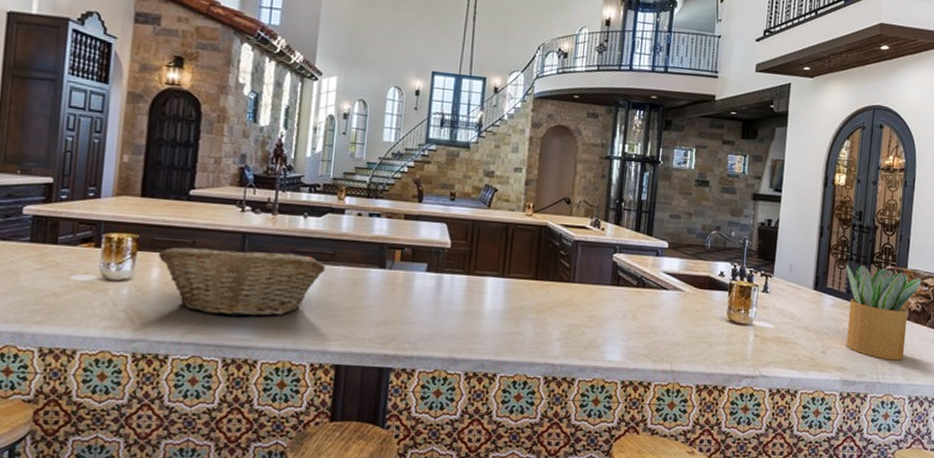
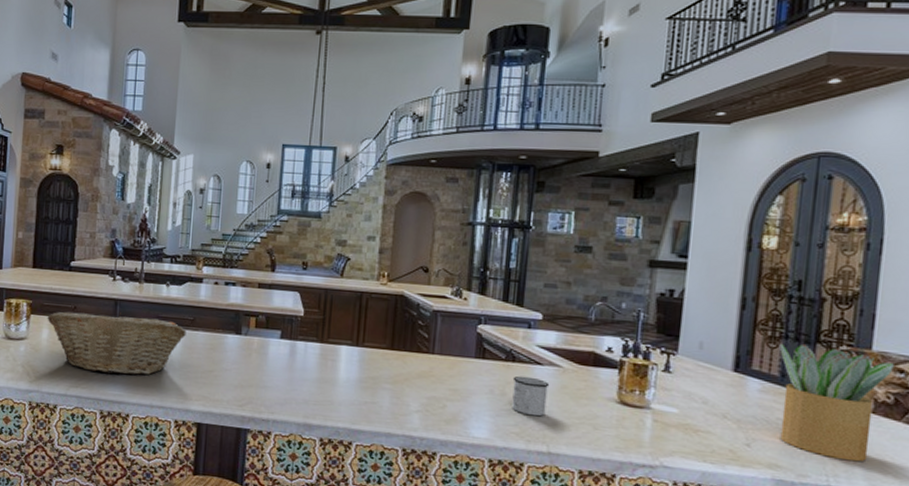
mug: none [641,300,673,338] -> present [512,376,550,417]

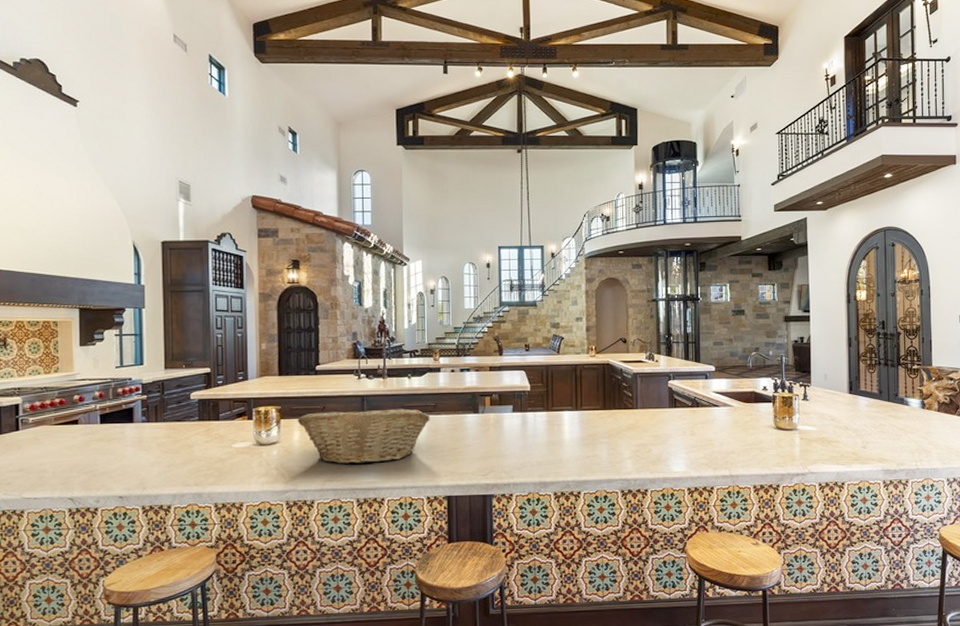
mug: present [512,376,550,417] -> none [698,417,726,448]
potted plant: present [779,343,894,462] -> none [875,367,946,449]

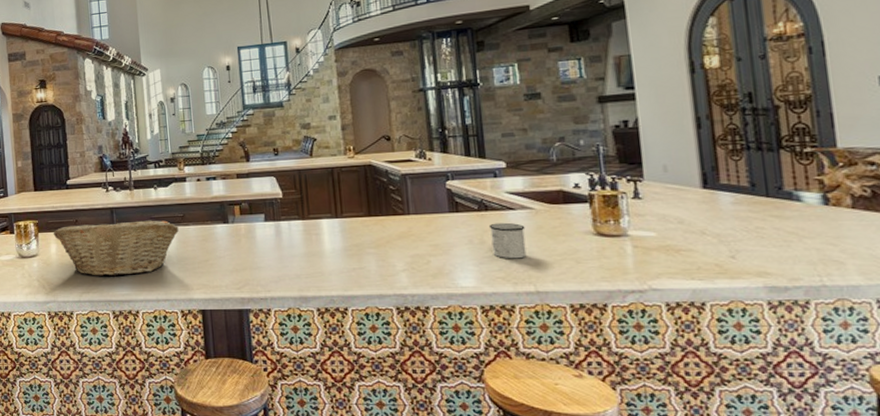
mug: none [698,417,726,448] -> present [488,222,527,259]

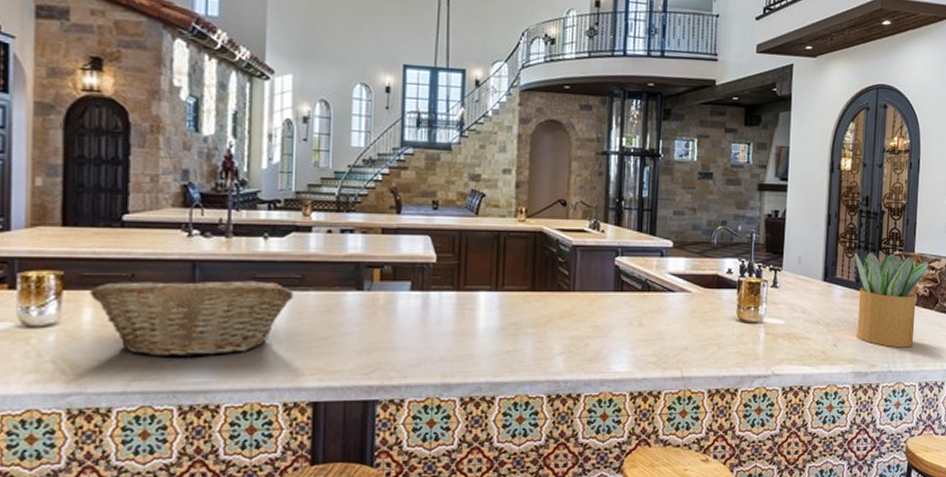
mug: present [488,222,527,259] -> none [649,305,681,343]
potted plant: none [742,150,863,259] -> present [854,252,928,348]

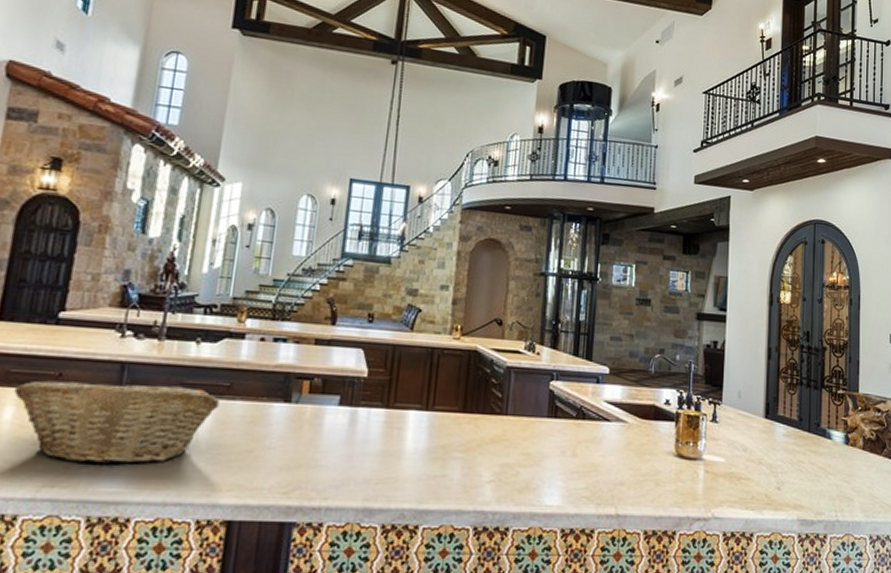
potted plant: present [854,252,928,348] -> none [796,389,874,496]

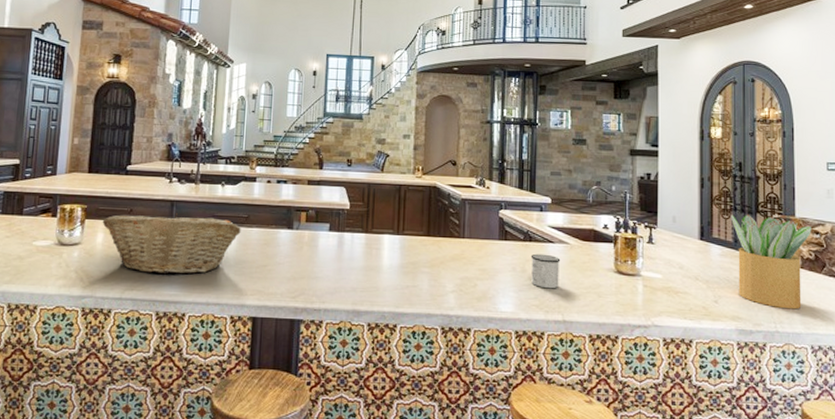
mug: none [582,434,617,477] -> present [530,253,561,289]
potted plant: none [796,389,874,496] -> present [730,214,811,310]

